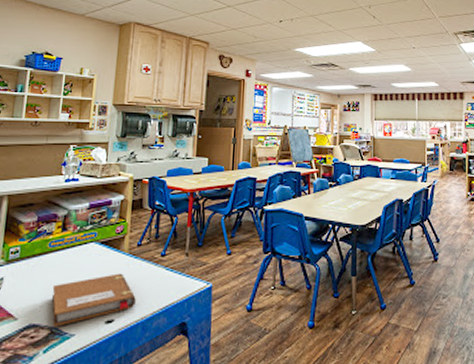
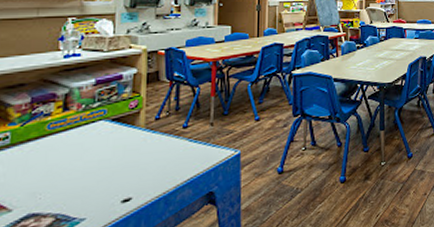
notebook: present [52,273,136,327] -> none [54,149,156,213]

